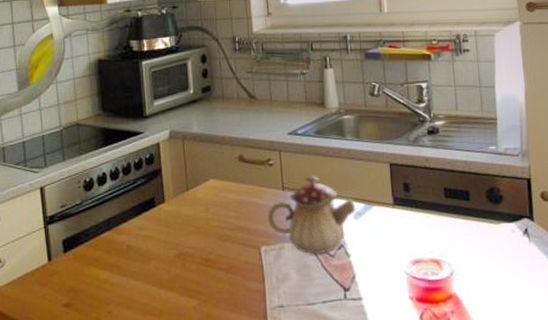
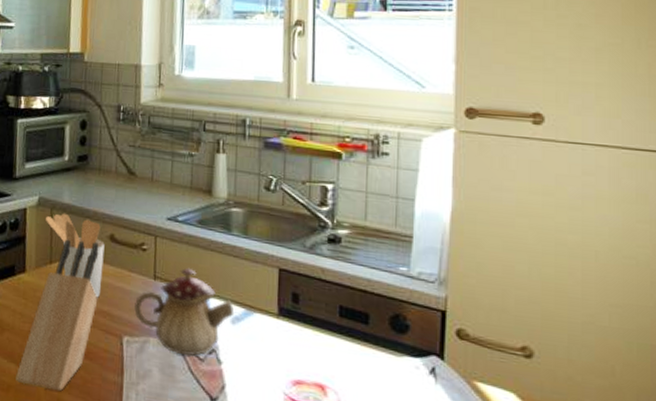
knife block: none [166,164,235,308] -> present [16,239,99,392]
utensil holder: none [179,142,236,215] -> present [46,213,105,298]

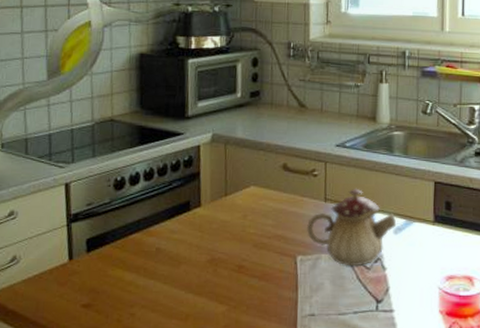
knife block: present [16,239,99,392] -> none [194,171,273,314]
utensil holder: present [46,213,105,298] -> none [220,147,278,224]

